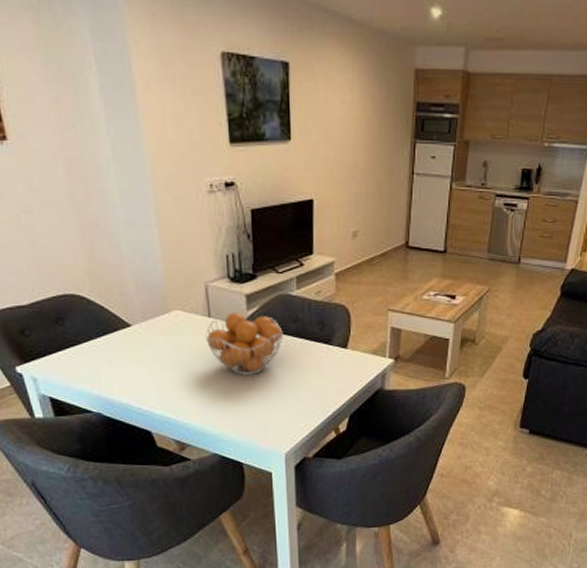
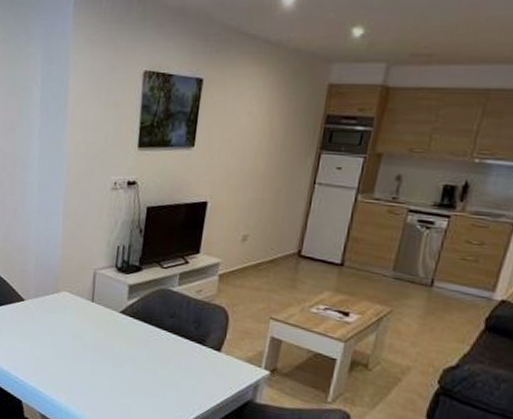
fruit basket: present [205,312,283,376] -> none [85,300,159,364]

